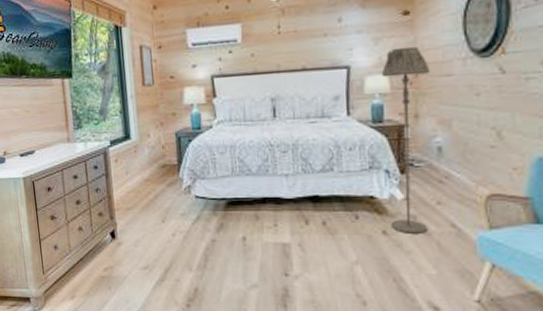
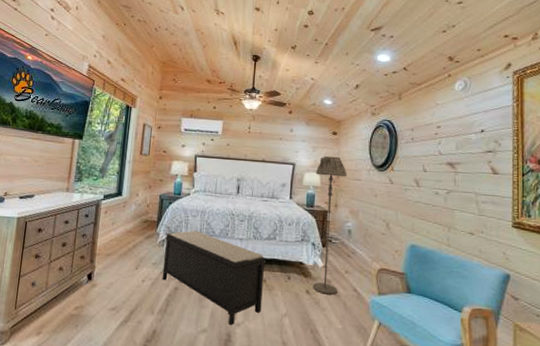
bench: none [191,170,324,279] -> present [162,230,267,326]

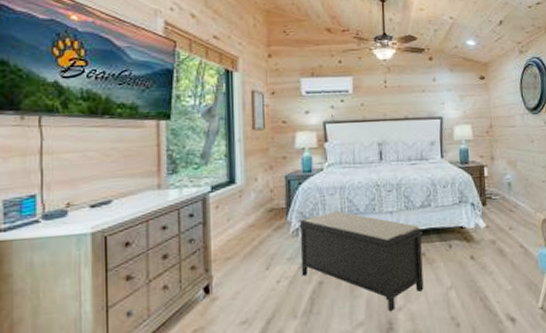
floor lamp: present [312,156,347,295] -> none [467,103,504,257]

